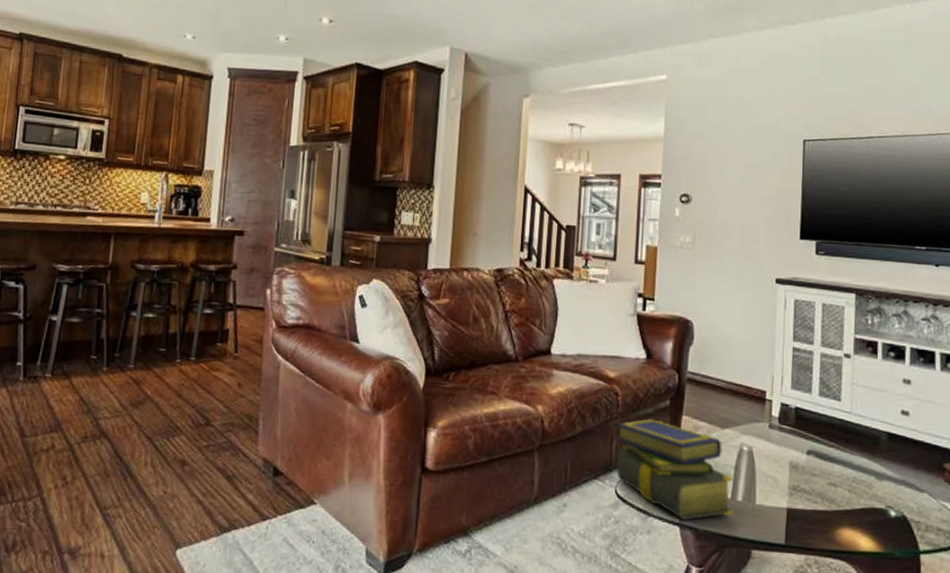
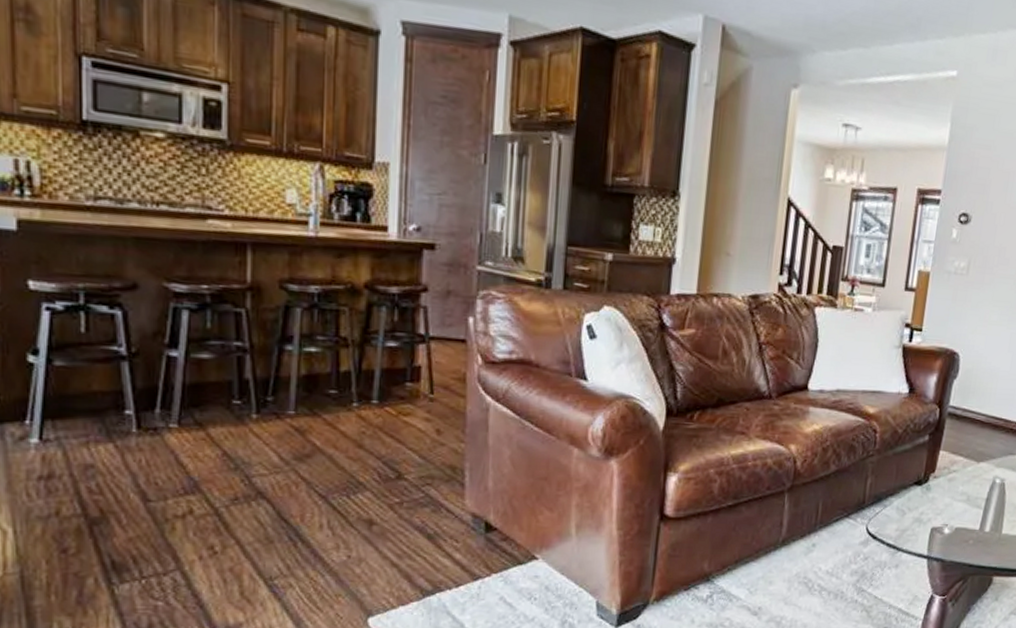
stack of books: present [616,418,734,520] -> none [869,454,983,553]

